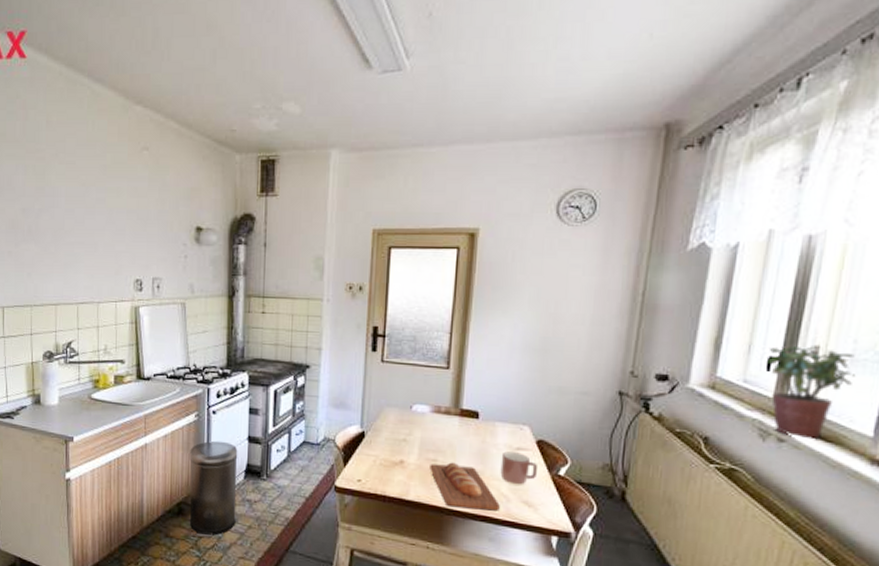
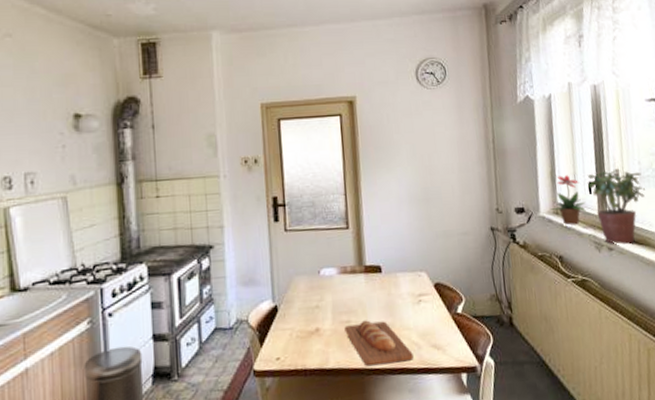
mug: present [500,451,537,487] -> none [406,298,439,332]
potted flower: none [704,344,759,405] -> present [549,175,586,226]

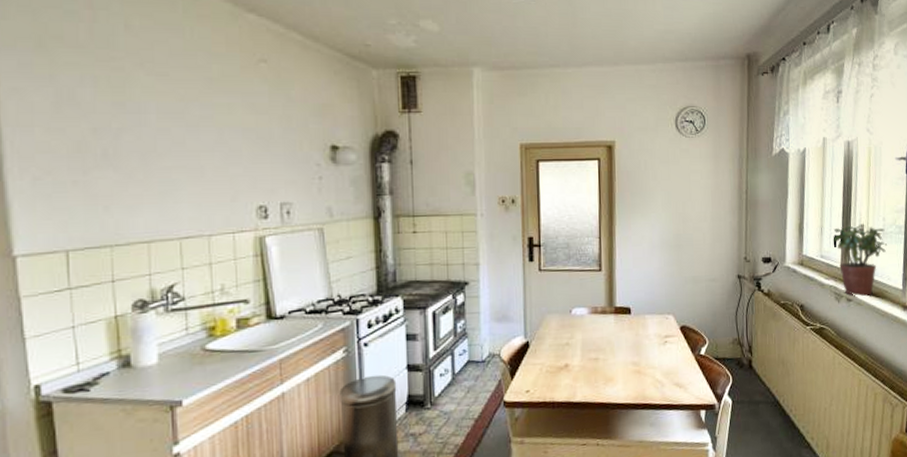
bread loaf: present [344,320,413,366] -> none [592,358,656,401]
potted flower: present [549,175,586,226] -> none [795,228,830,277]

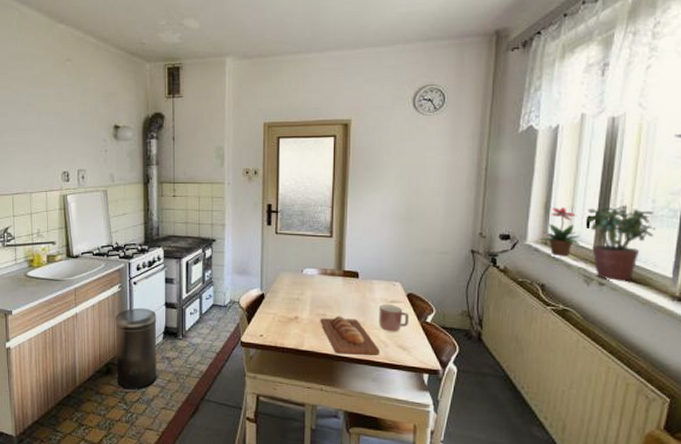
bread loaf: none [592,358,656,401] -> present [320,316,380,355]
mug: none [653,340,683,371] -> present [378,305,408,333]
potted flower: none [795,228,830,277] -> present [538,207,581,257]

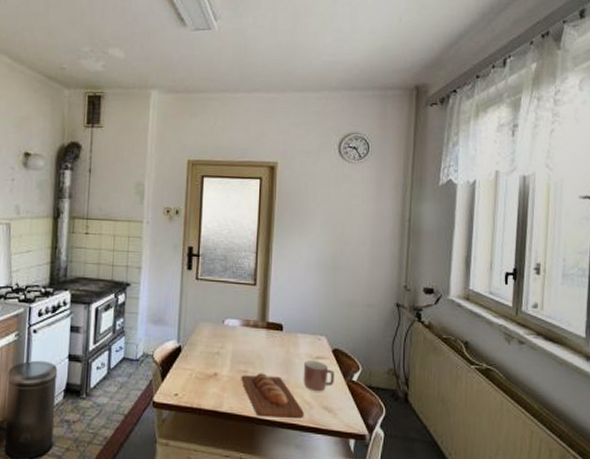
potted flower: present [538,207,581,257] -> none [460,262,500,313]
potted plant: present [587,206,656,281] -> none [505,263,568,340]

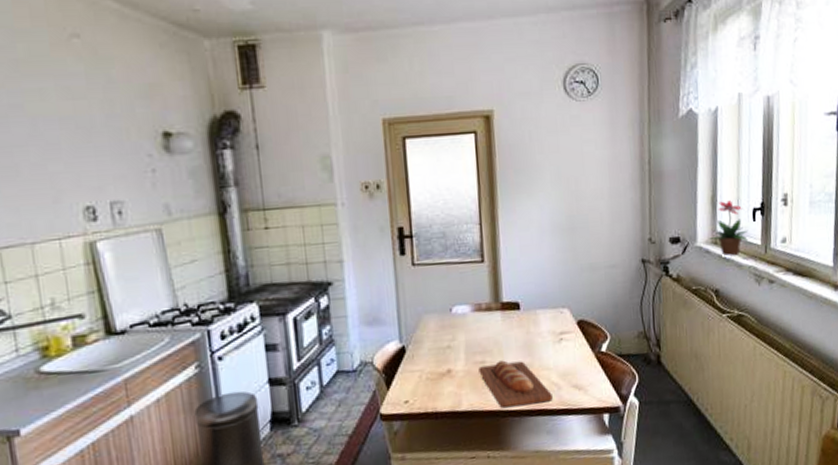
mug: present [303,361,334,393] -> none [546,337,582,372]
potted flower: none [460,262,500,313] -> present [708,200,749,257]

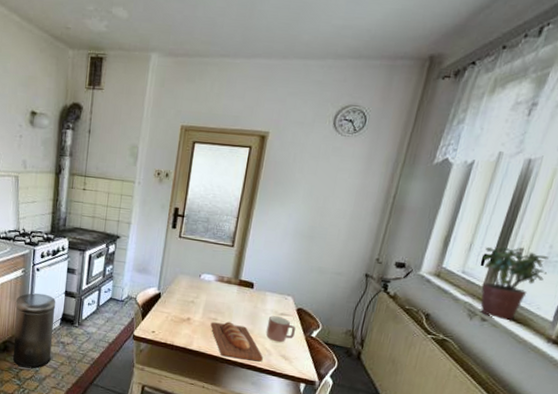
mug: none [546,337,582,372] -> present [265,316,295,344]
potted flower: present [708,200,749,257] -> none [432,242,474,291]
potted plant: none [752,194,816,277] -> present [480,246,549,320]

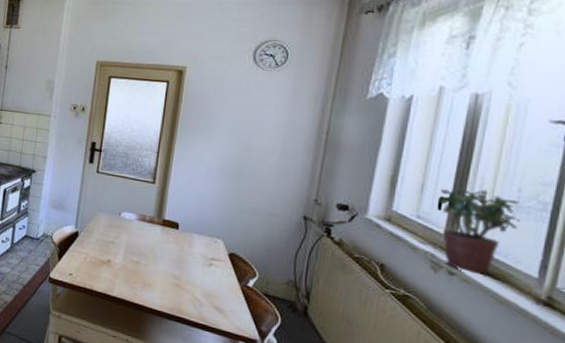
bread loaf: present [210,321,263,362] -> none [133,265,194,314]
mug: present [265,316,295,344] -> none [195,260,229,293]

